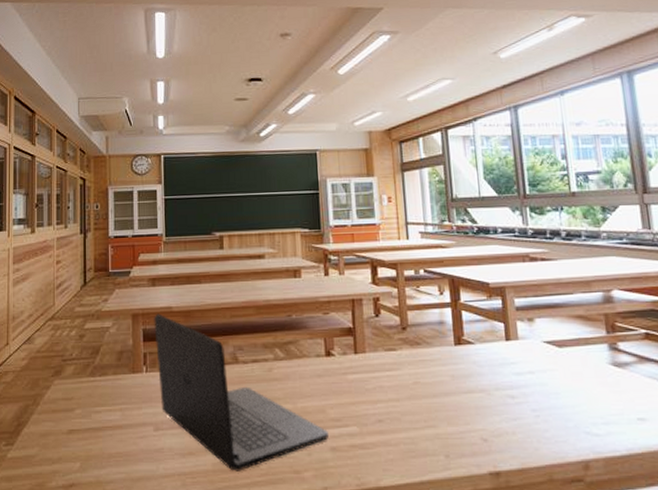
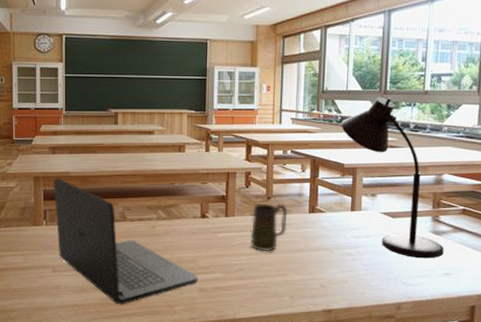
mug: none [386,334,431,397] -> present [250,203,288,252]
desk lamp: none [479,201,632,400] -> present [341,97,444,259]

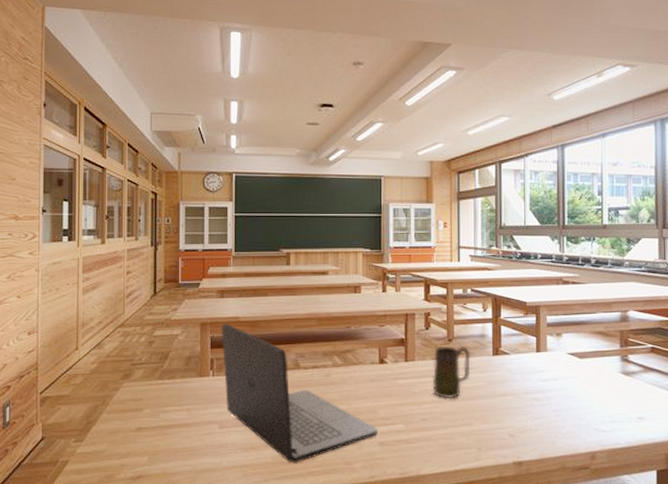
desk lamp: present [341,97,444,259] -> none [521,232,636,402]

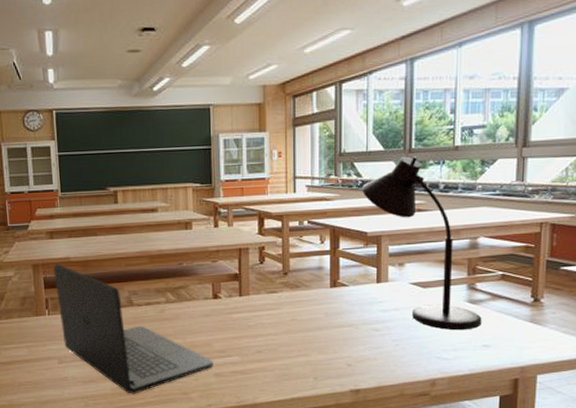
mug: present [432,345,471,399] -> none [267,278,307,332]
desk lamp: none [521,232,636,402] -> present [362,155,482,331]

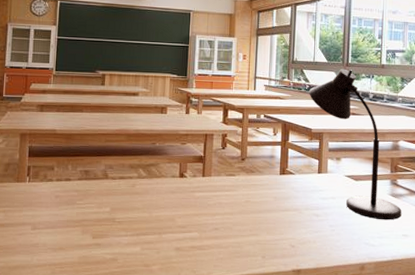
laptop: present [52,263,213,394] -> none [38,134,175,264]

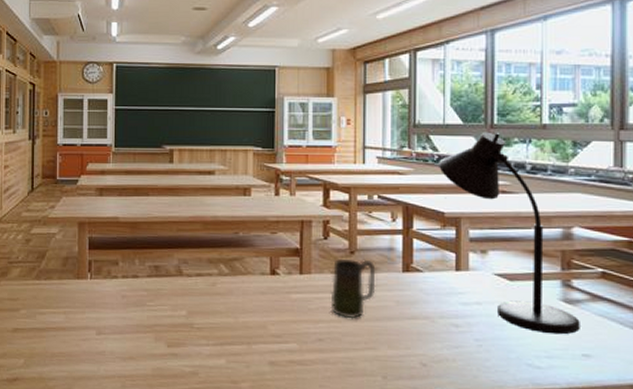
mug: none [225,164,261,212] -> present [330,258,376,319]

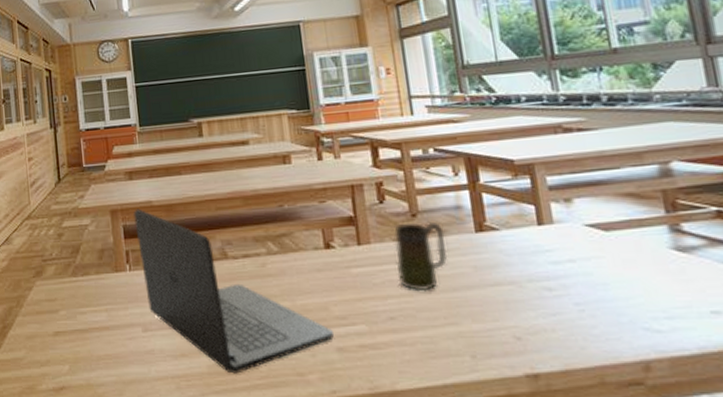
laptop: none [99,223,268,378] -> present [132,208,334,374]
desk lamp: present [439,132,580,335] -> none [498,63,702,290]

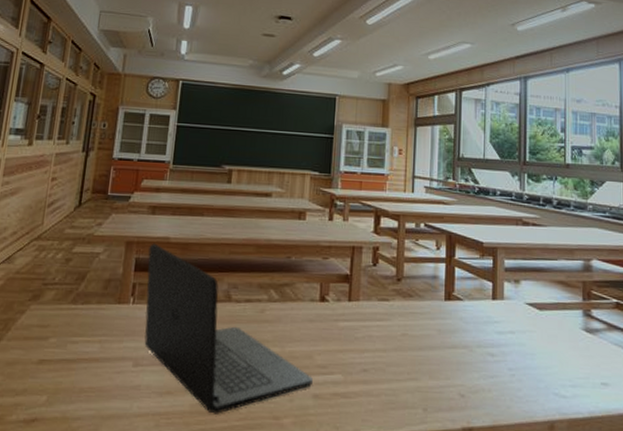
mug: present [394,221,448,292] -> none [376,285,421,348]

